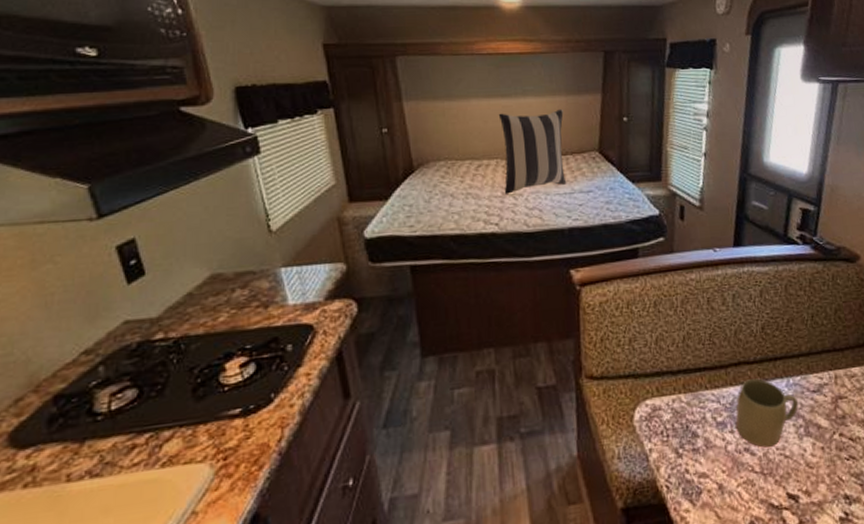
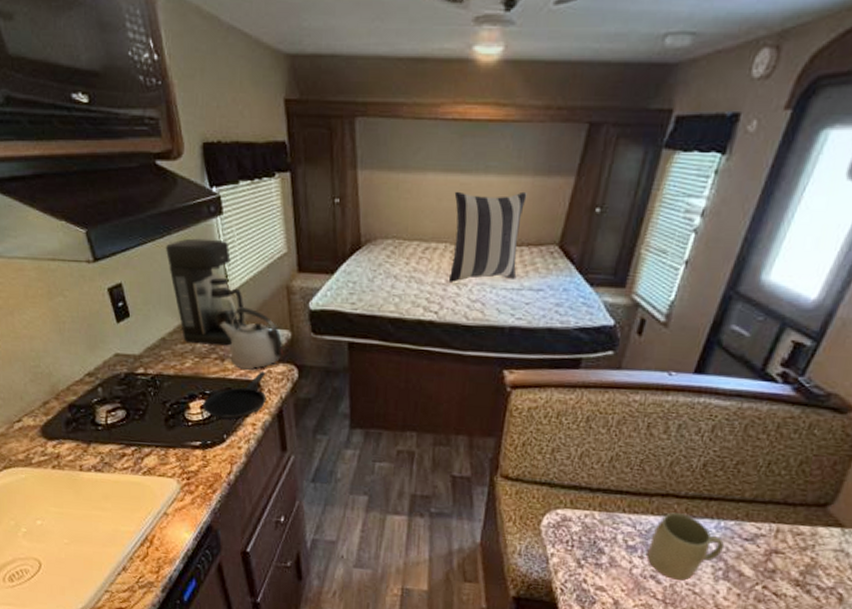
coffee maker: none [191,179,292,293] -> present [165,238,246,345]
frying pan: none [243,311,322,376] -> present [203,370,267,419]
kettle: none [261,245,340,315] -> present [220,307,284,371]

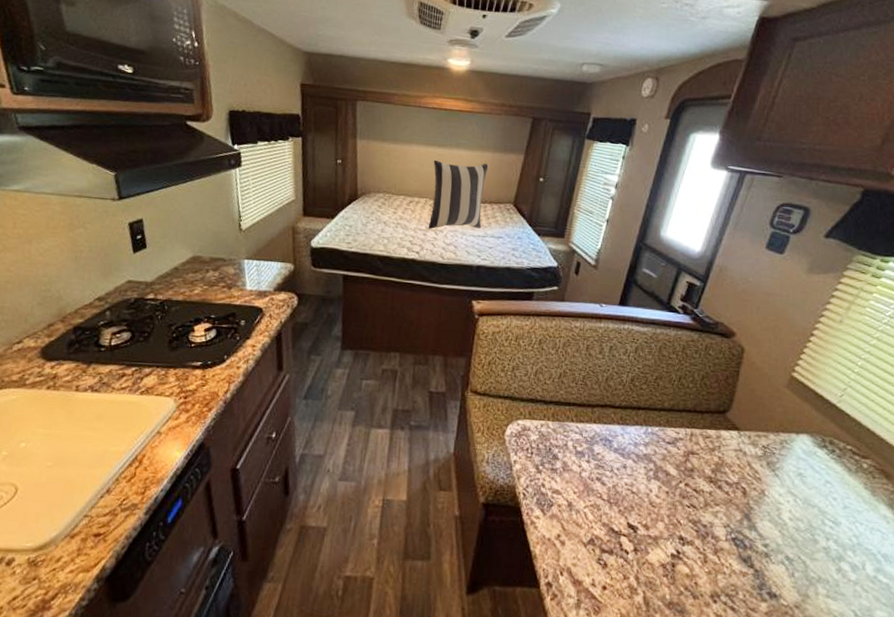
coffee maker: present [165,238,246,345] -> none [186,184,254,275]
frying pan: present [203,370,267,419] -> none [207,298,269,341]
kettle: present [220,307,284,371] -> none [230,243,287,298]
mug: present [646,512,725,581] -> none [592,421,653,481]

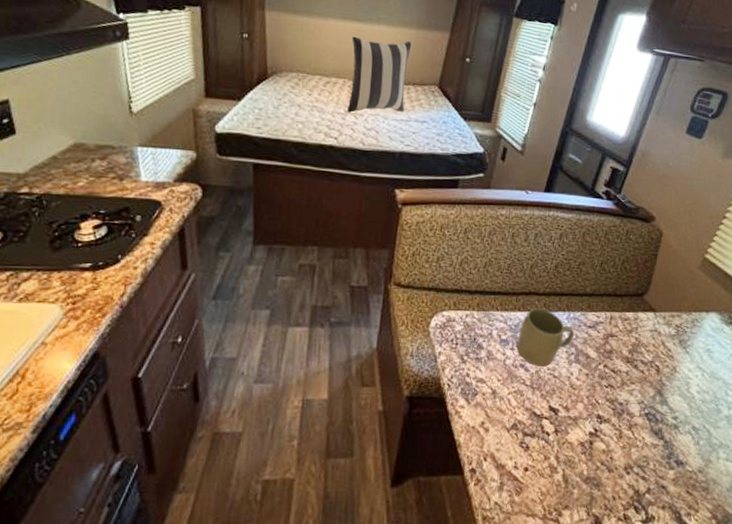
mug: none [592,421,653,481] -> present [516,308,575,366]

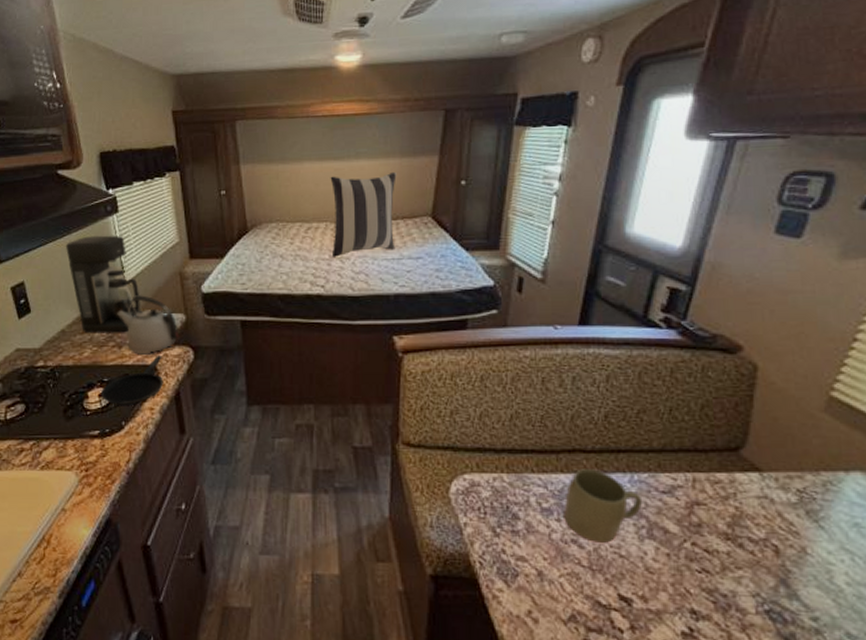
coffee maker: none [63,59,148,164] -> present [65,235,142,332]
frying pan: none [96,190,168,239] -> present [101,354,164,405]
kettle: none [120,128,188,190] -> present [117,295,179,356]

